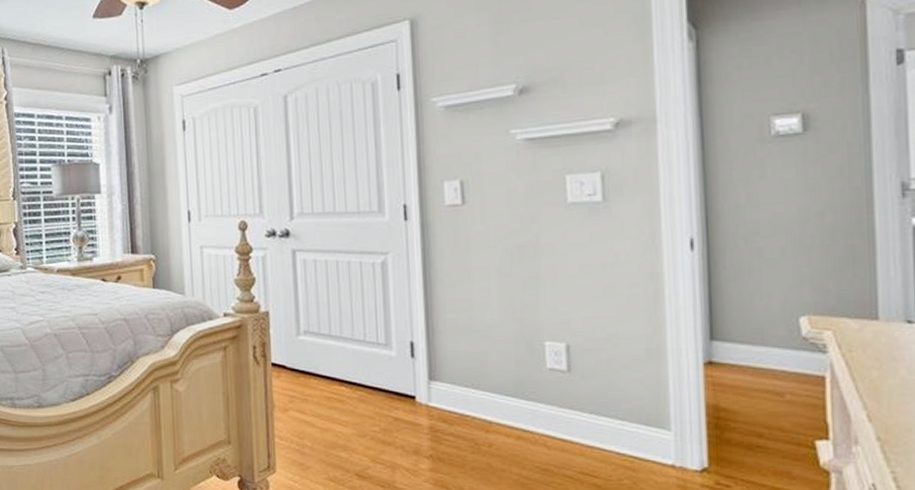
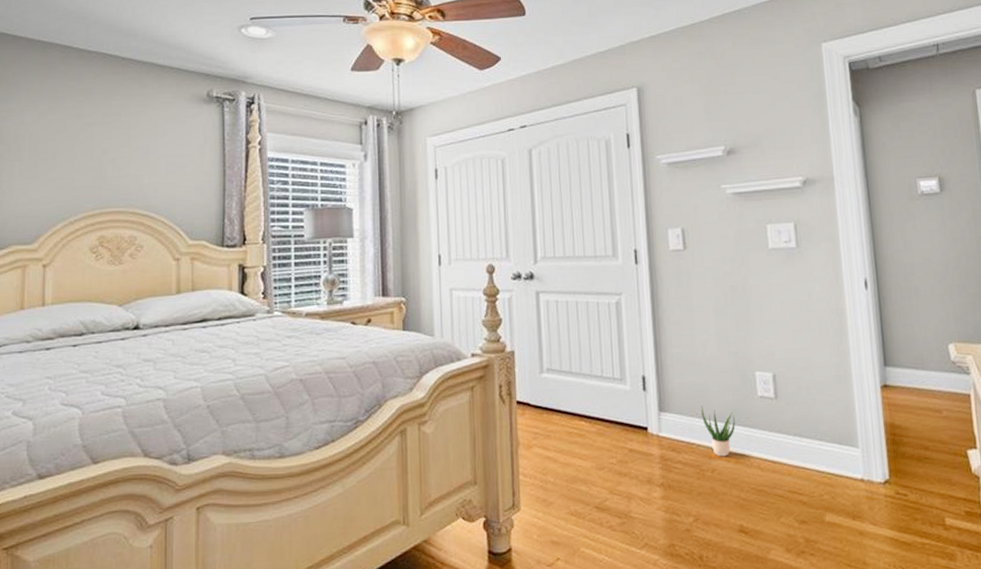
potted plant: none [478,376,518,431] -> present [701,405,735,457]

